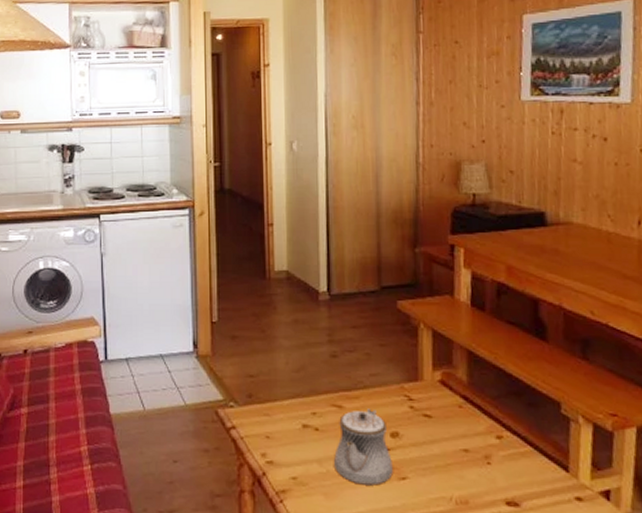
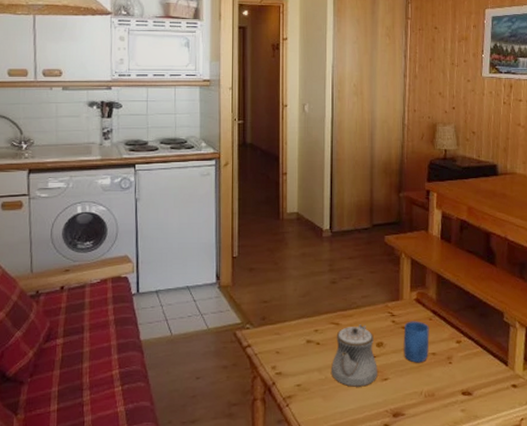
mug: none [425,407,460,461] -> present [403,321,429,363]

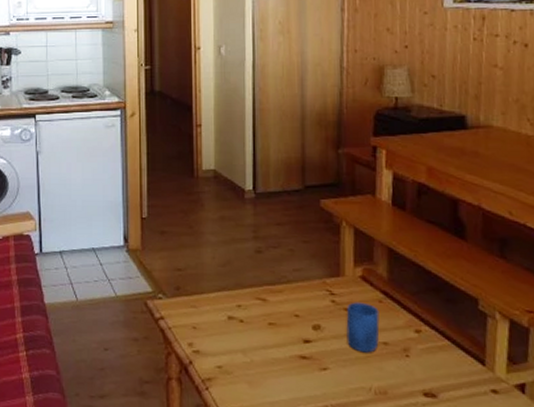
teapot: present [332,324,378,387] -> none [258,302,314,375]

